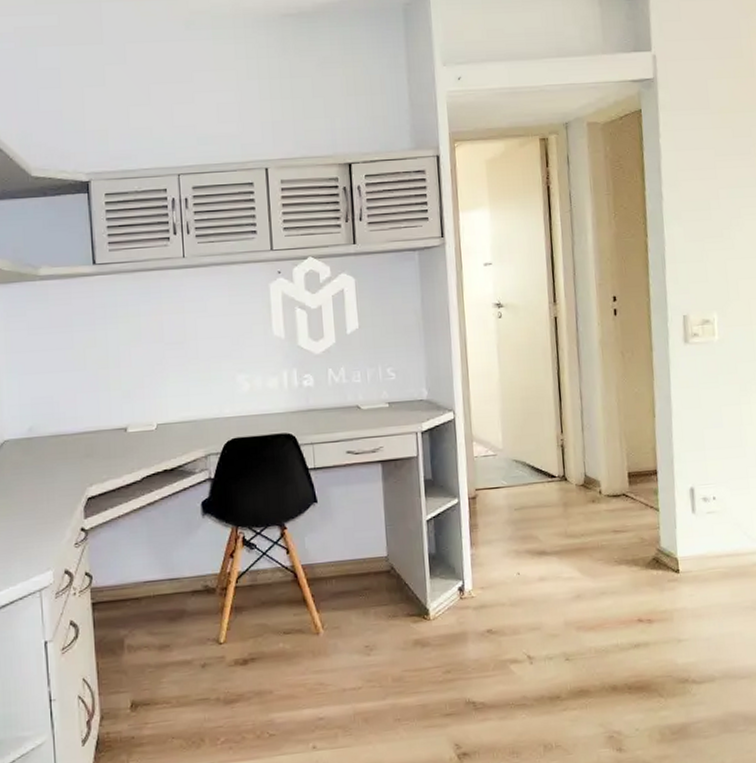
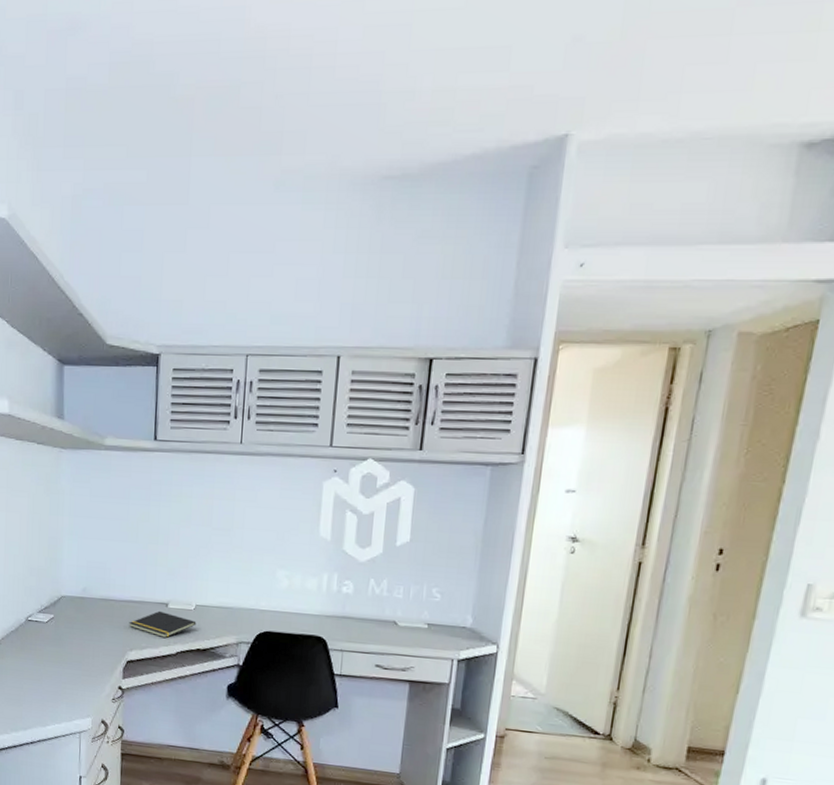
notepad: none [85,437,160,466] -> present [129,610,197,639]

